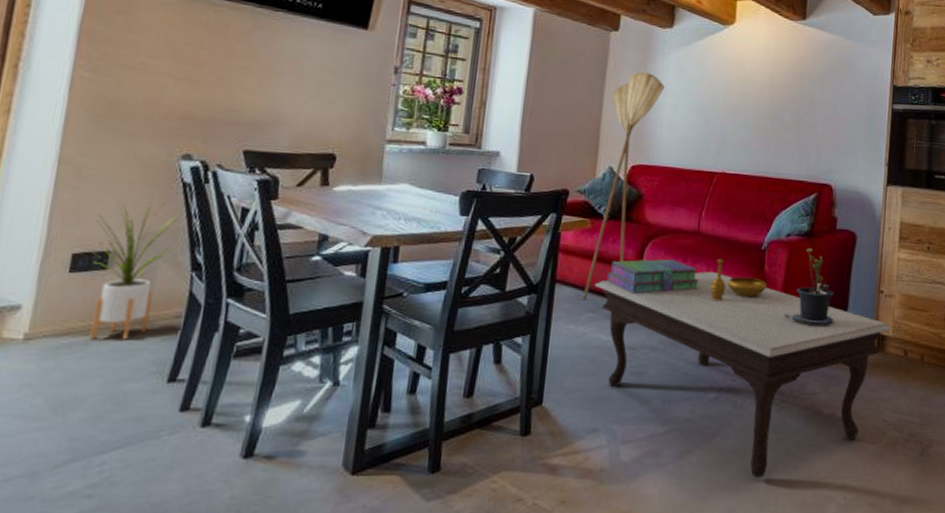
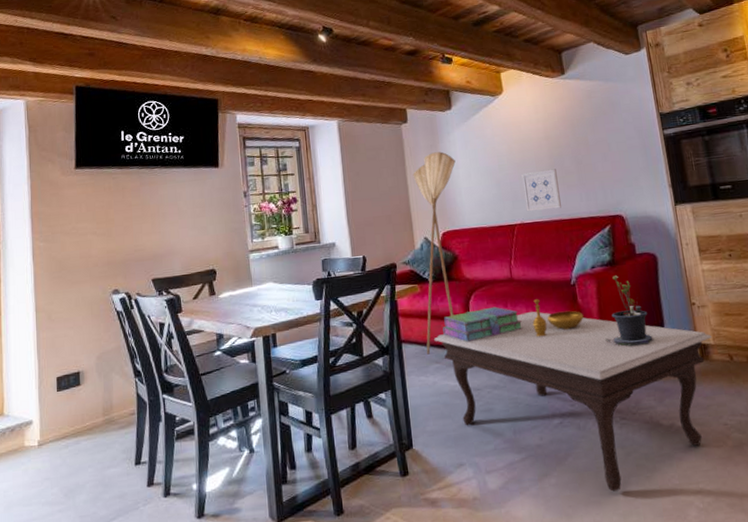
house plant: present [84,202,181,340] -> none [63,330,125,439]
wall art: none [731,118,774,165] -> present [521,169,561,212]

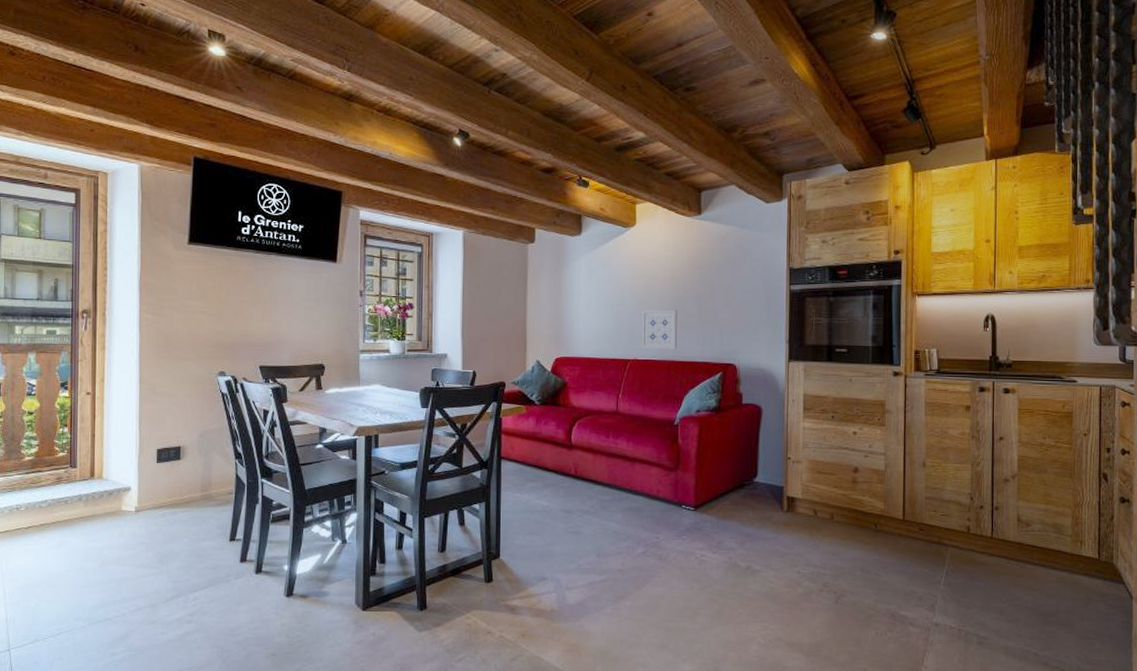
floor lamp: present [413,152,456,355] -> none [524,277,578,474]
coffee table: present [434,311,712,492] -> none [533,445,801,620]
stack of books: present [442,306,522,342] -> none [543,436,621,466]
decorative bowl: present [532,299,584,337] -> none [631,434,682,471]
potted plant: present [605,274,654,347] -> none [699,421,746,492]

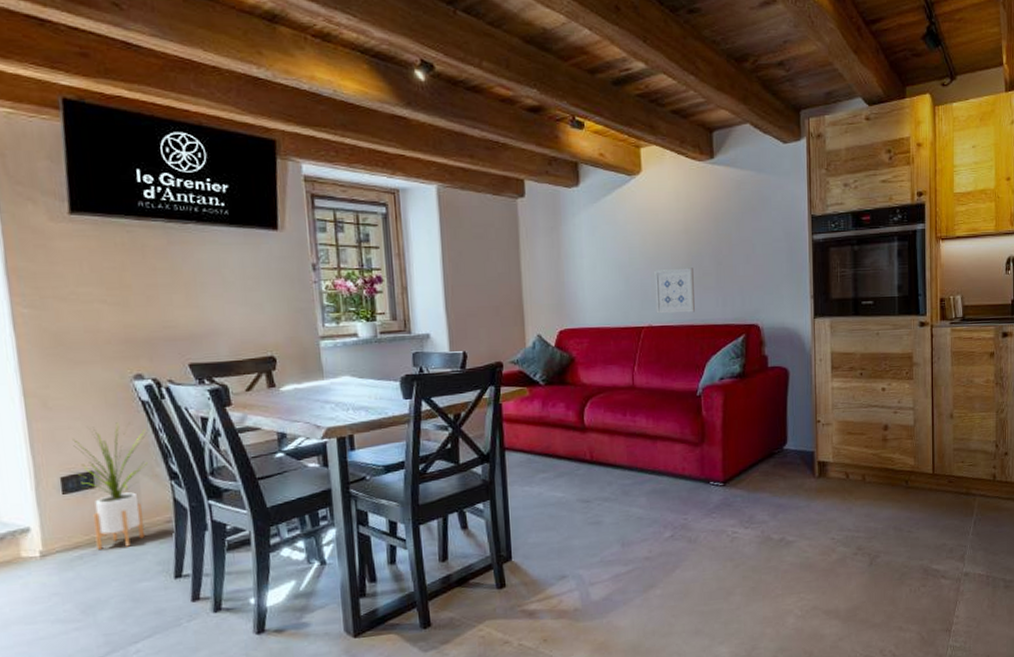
house plant: none [164,409,226,511] -> present [69,422,157,549]

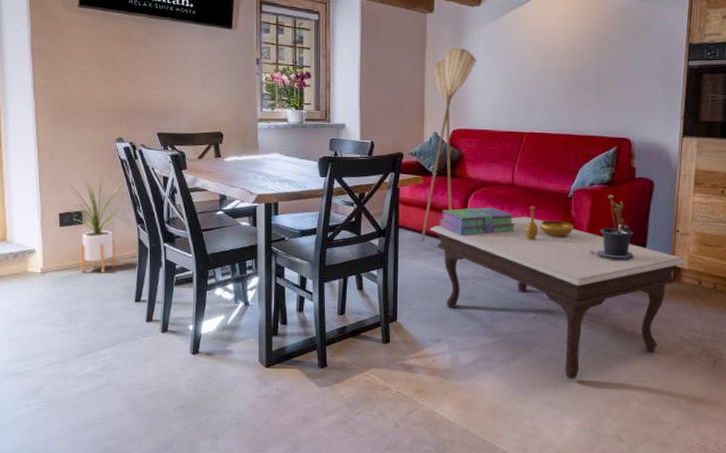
floor lamp: none [528,236,580,464] -> present [421,48,476,242]
coffee table: none [542,421,832,602] -> present [430,216,687,379]
stack of books: none [552,415,640,451] -> present [439,207,515,236]
decorative bowl: none [652,409,707,449] -> present [525,206,574,241]
wall art: present [654,268,695,314] -> none [538,83,575,123]
potted plant: none [726,387,775,463] -> present [590,194,635,262]

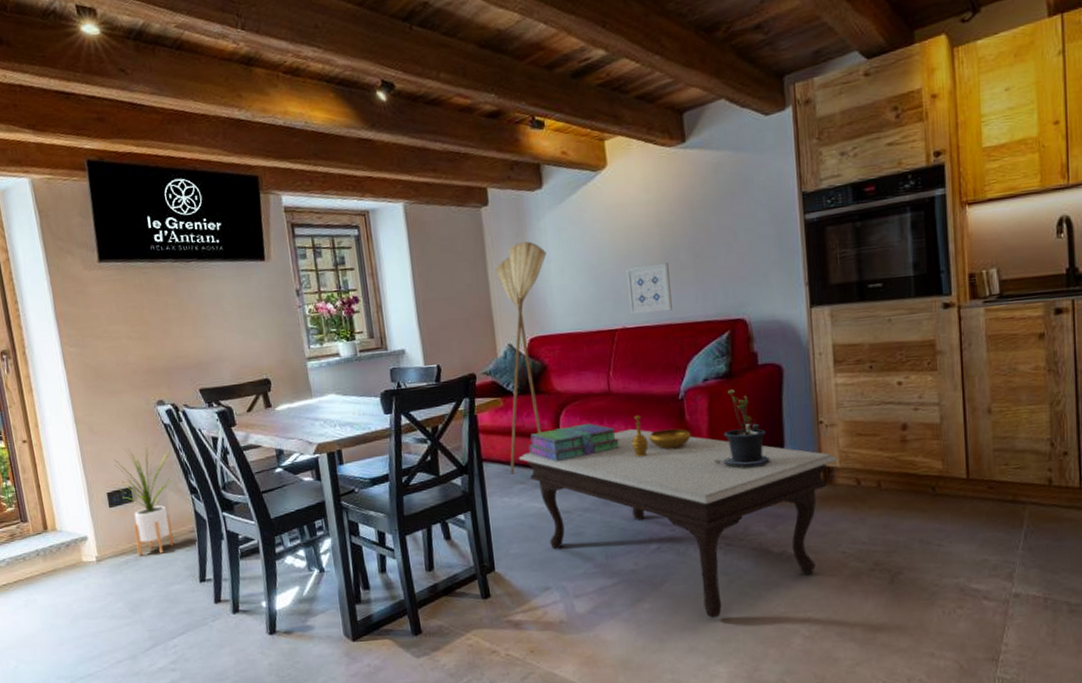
wall art: none [538,83,575,123] -> present [626,262,672,315]

